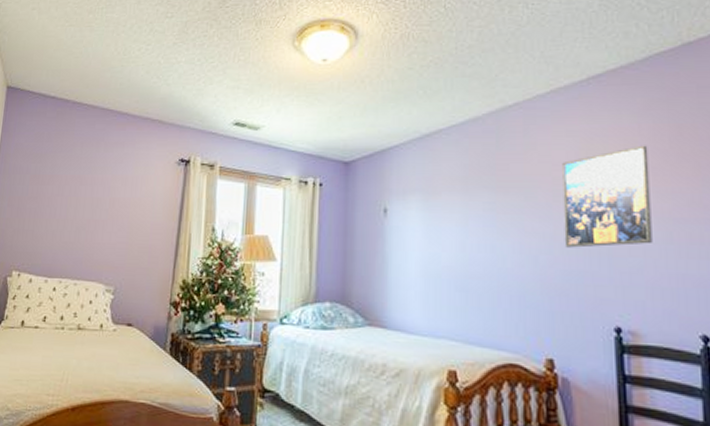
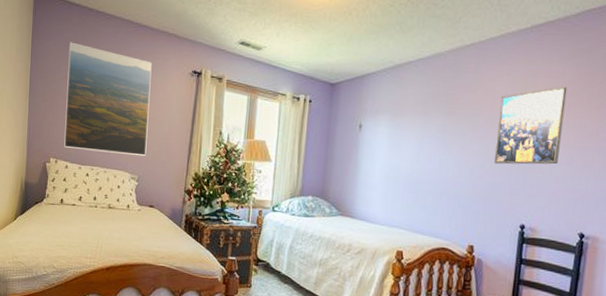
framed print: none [29,137,133,264] -> present [64,42,152,157]

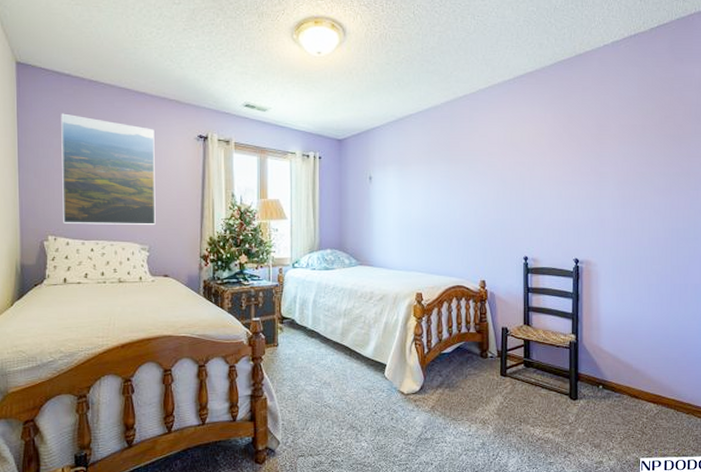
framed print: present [493,86,567,165] -> none [494,129,550,203]

